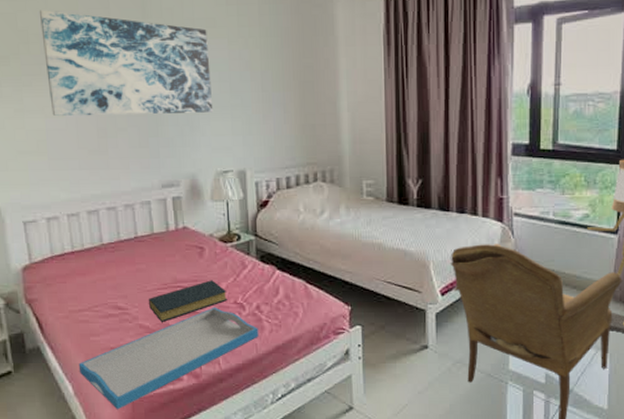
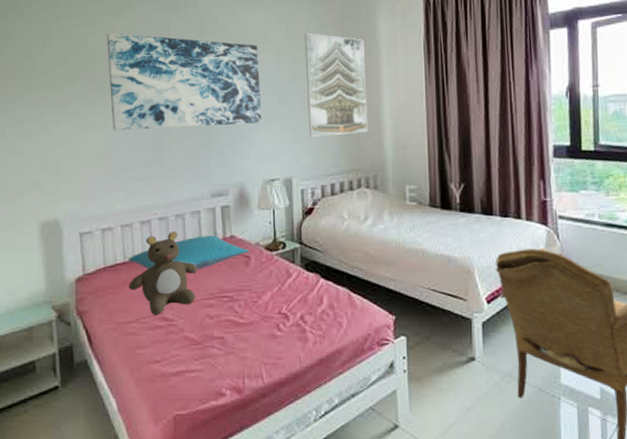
pillow: none [77,226,203,260] -> present [128,235,249,270]
teddy bear: none [78,222,149,303] -> present [128,231,197,315]
tray: present [78,307,259,410] -> none [124,317,302,428]
hardback book: present [148,280,228,322] -> none [194,289,272,334]
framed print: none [257,18,325,129] -> present [305,33,368,137]

